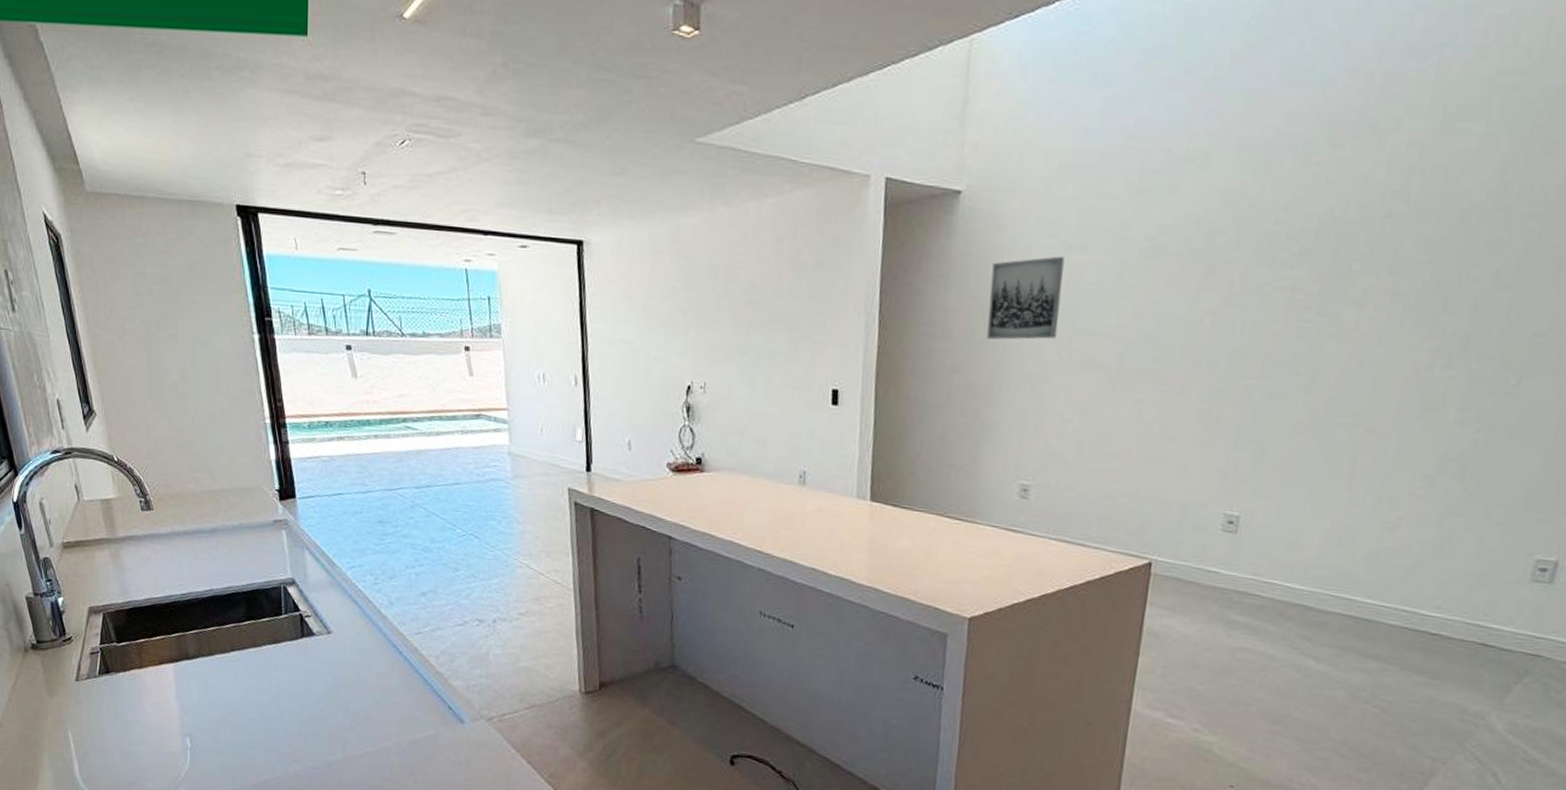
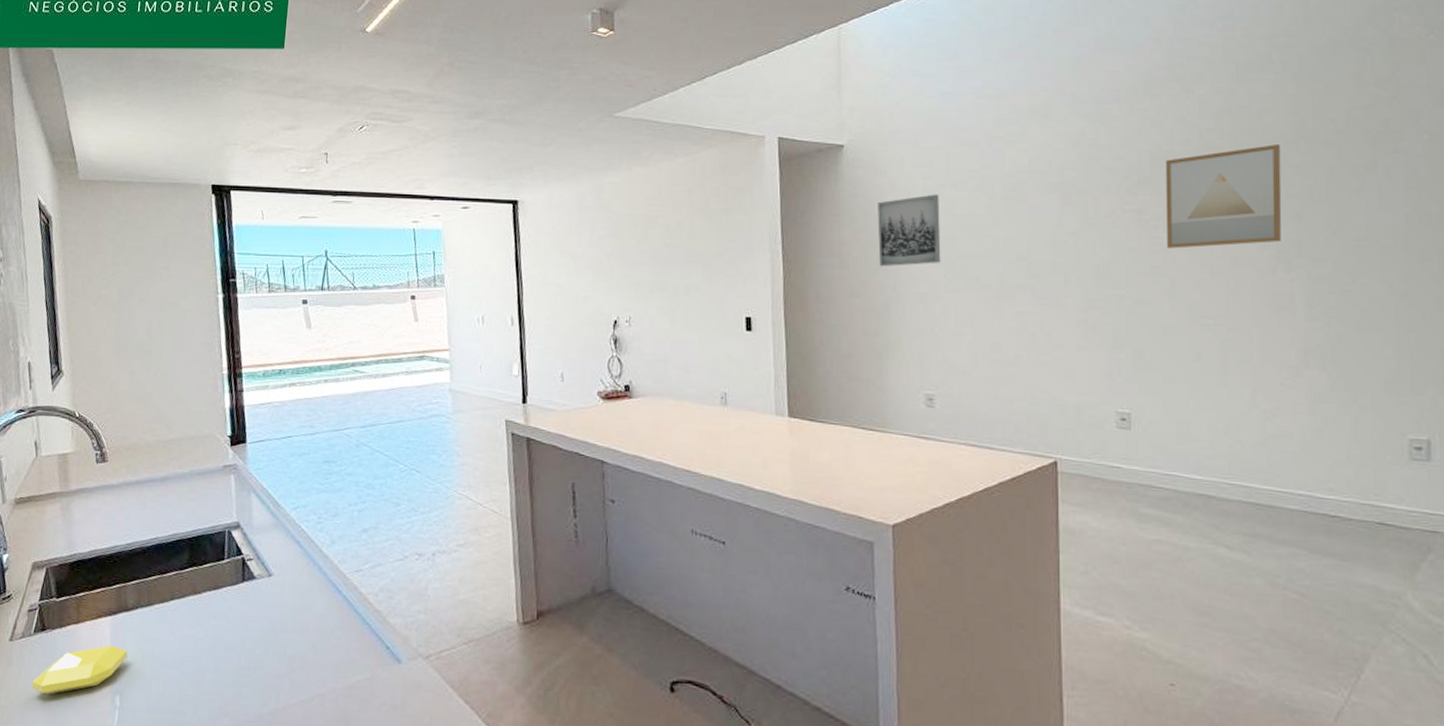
soap bar: none [103,690,194,733] -> present [31,644,128,694]
wall art: none [1316,214,1475,335] -> present [1165,144,1282,249]

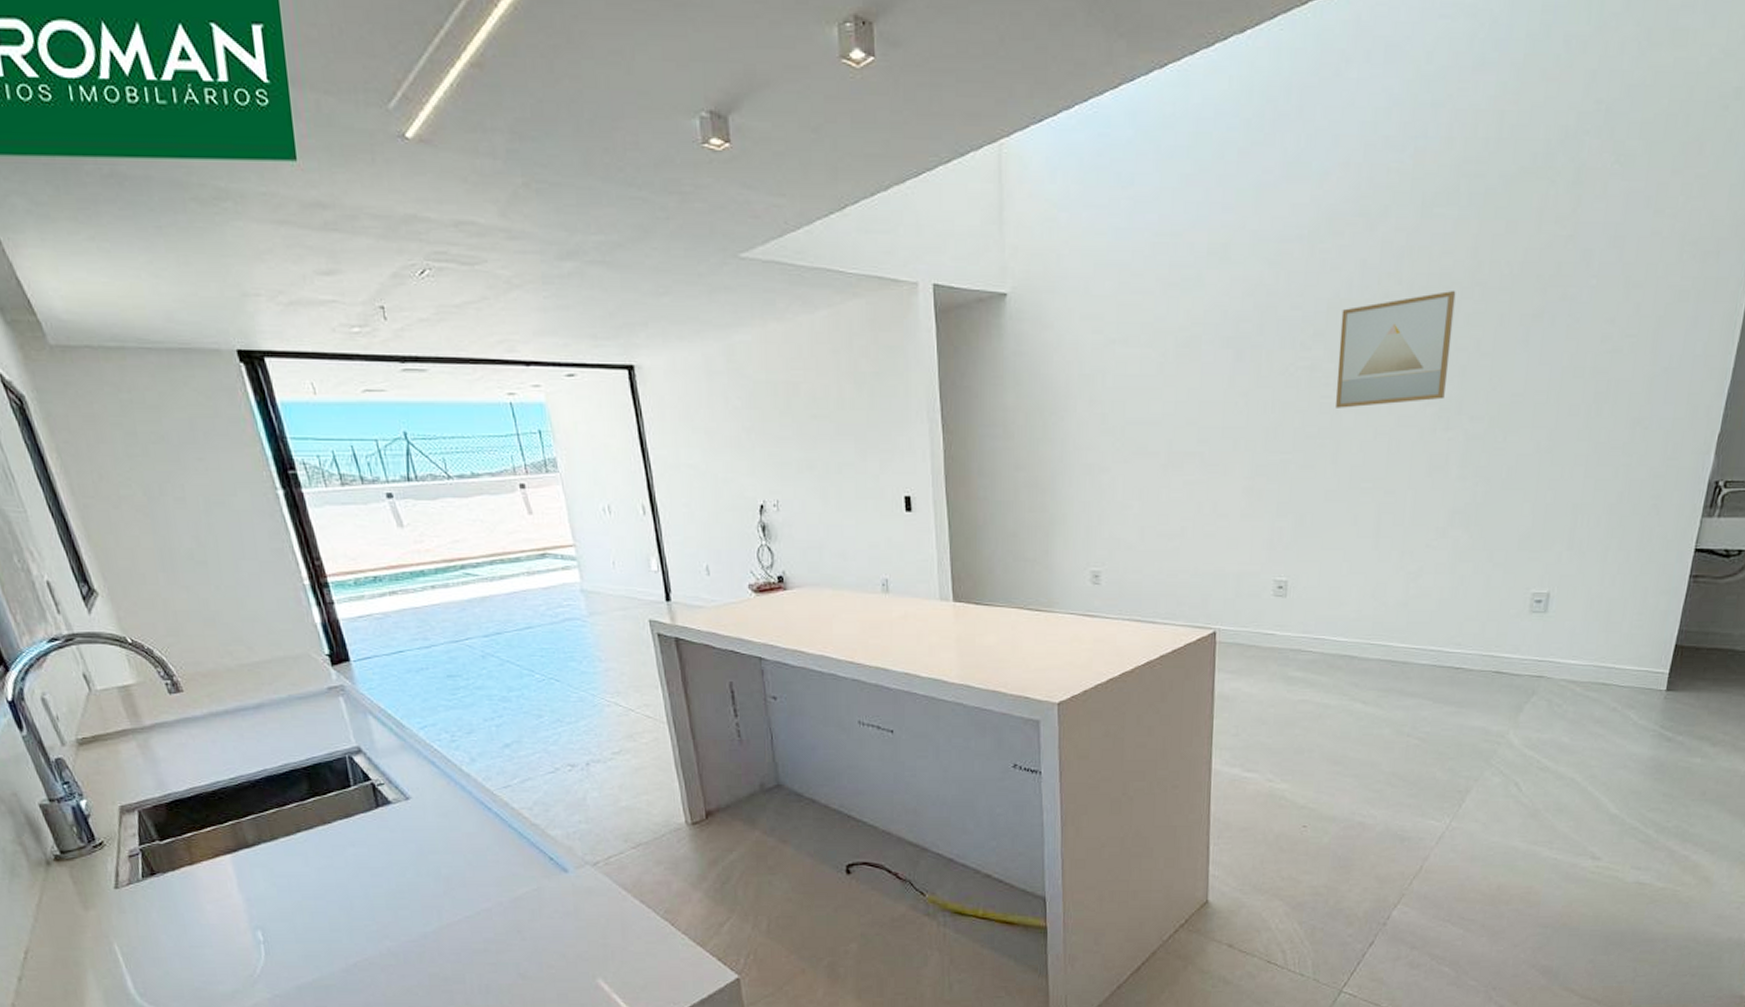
soap bar: present [31,644,128,694] -> none [154,882,261,936]
wall art: present [877,194,941,267] -> none [1043,351,1110,436]

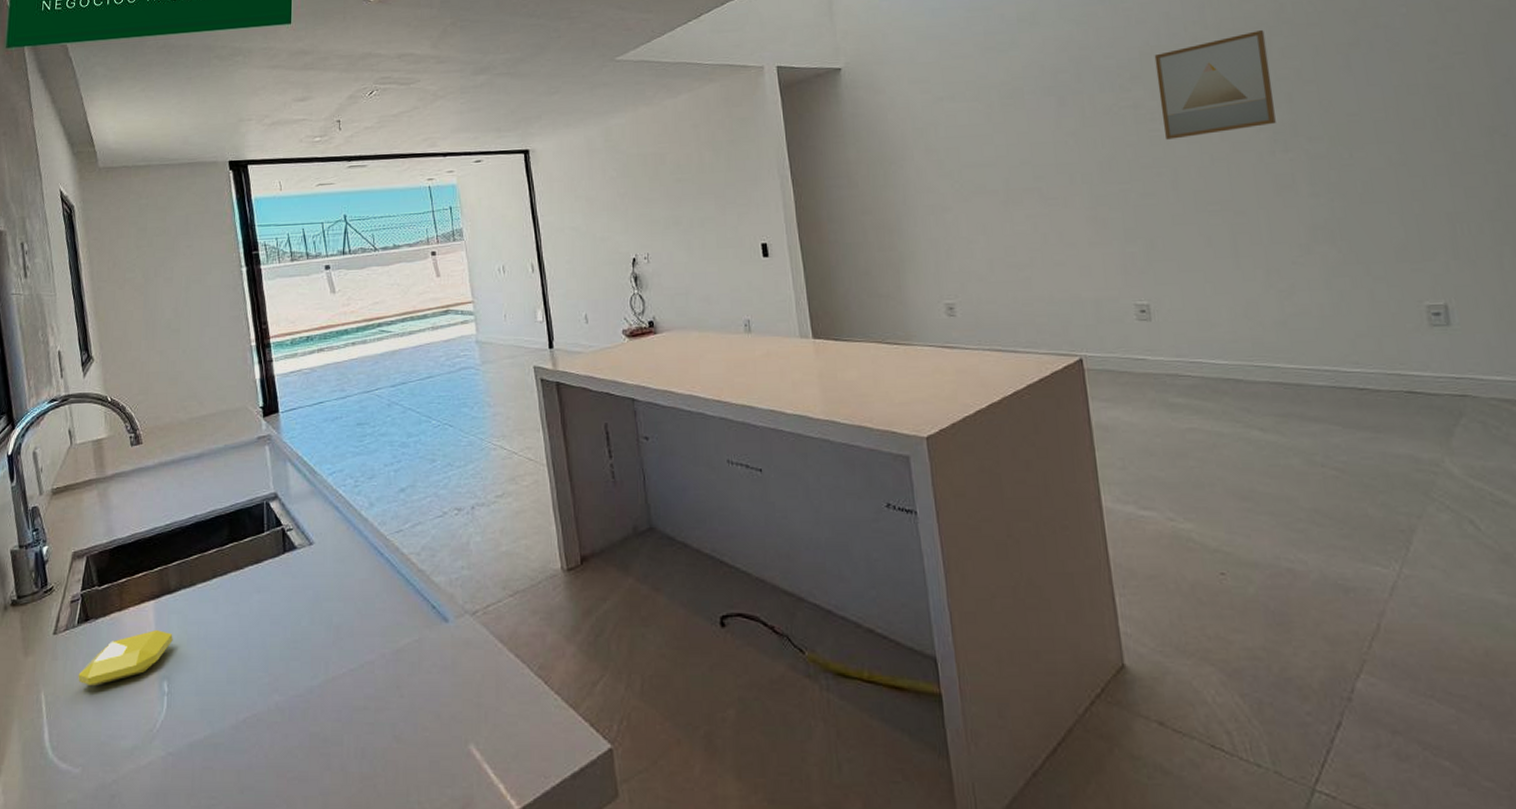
soap bar: none [154,882,261,936] -> present [78,629,173,686]

